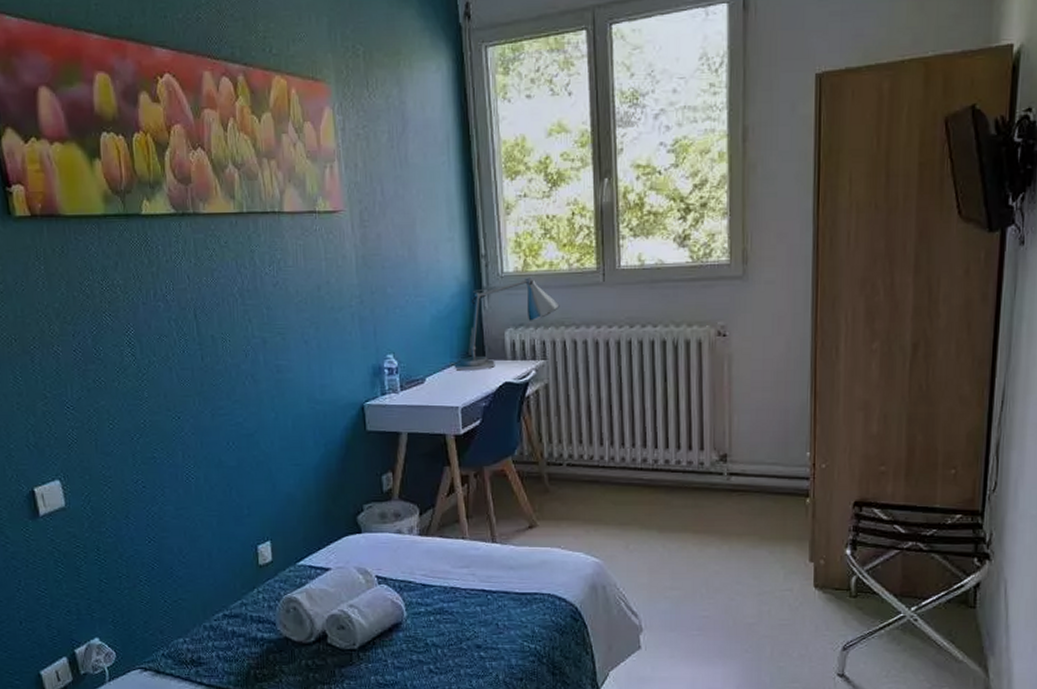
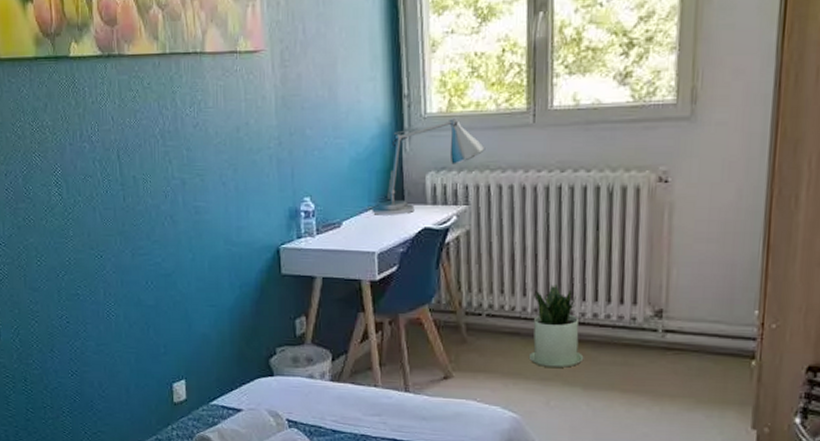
planter: none [607,434,658,512] -> present [528,284,584,368]

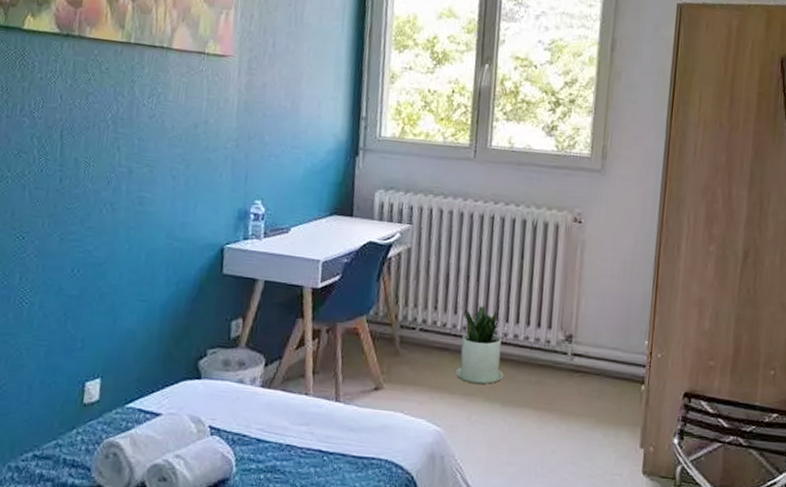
desk lamp: present [372,117,485,215] -> none [320,143,431,227]

